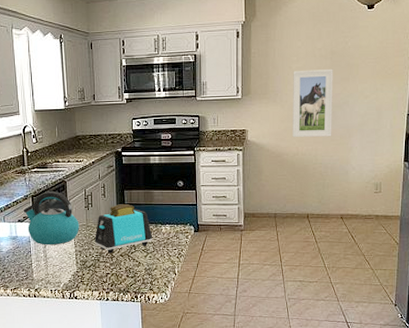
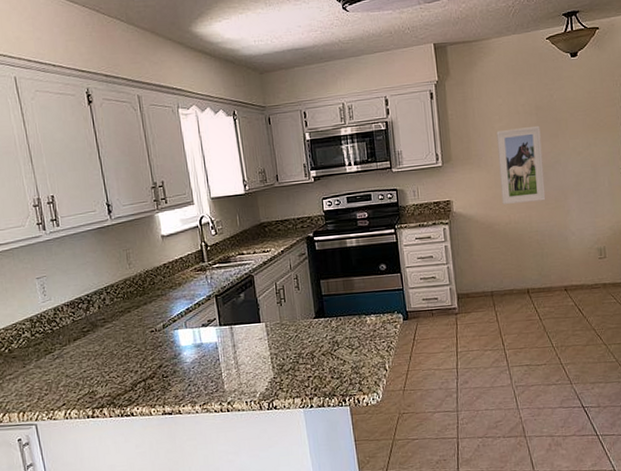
kettle: present [23,192,79,245] -> none [206,288,273,351]
toaster: present [95,204,153,254] -> none [291,295,357,354]

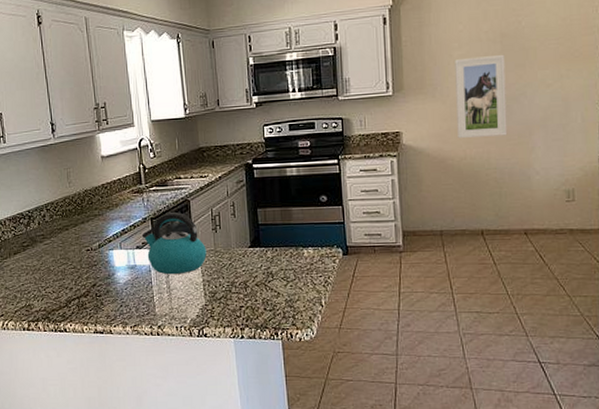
kettle: none [206,288,273,351] -> present [141,212,207,275]

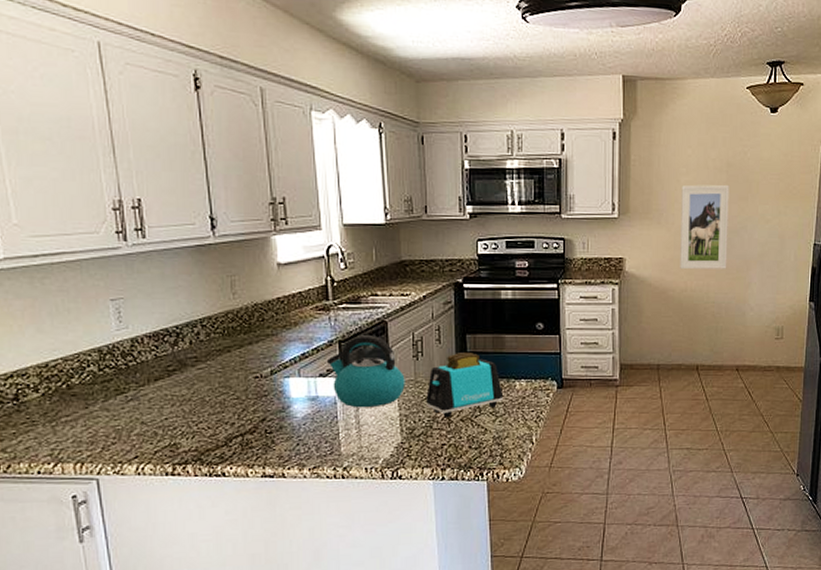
toaster: none [225,225,294,283] -> present [426,353,504,418]

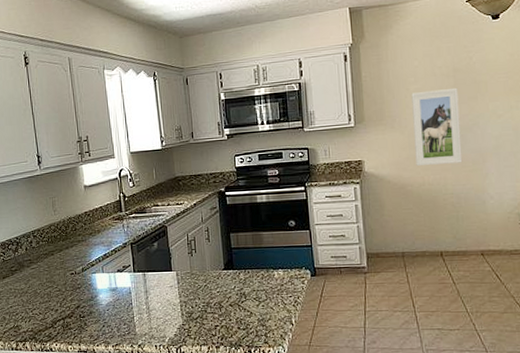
kettle: present [326,335,405,408] -> none [122,238,183,296]
toaster: present [426,353,504,418] -> none [200,248,265,304]

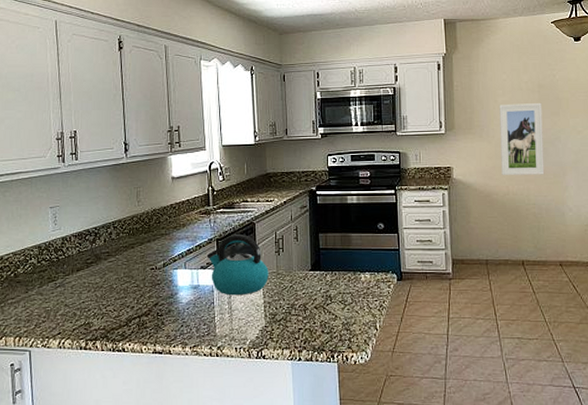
kettle: none [122,238,183,296] -> present [206,234,269,296]

